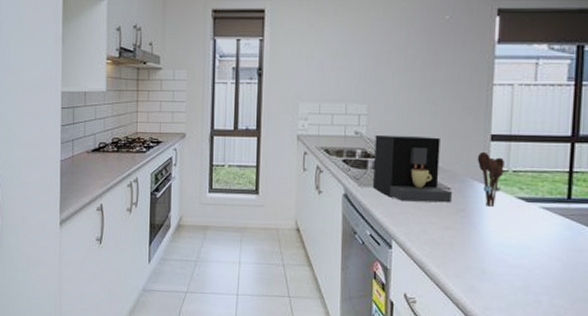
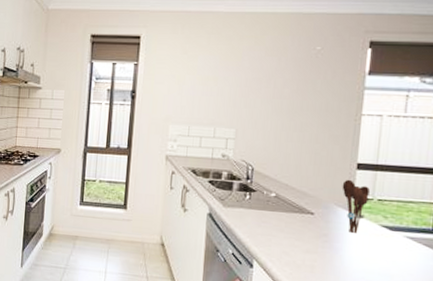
coffee maker: present [372,134,452,203] -> none [236,158,315,228]

